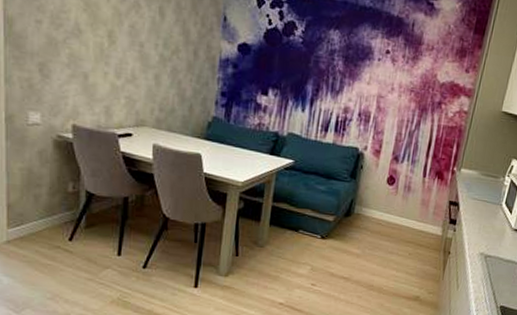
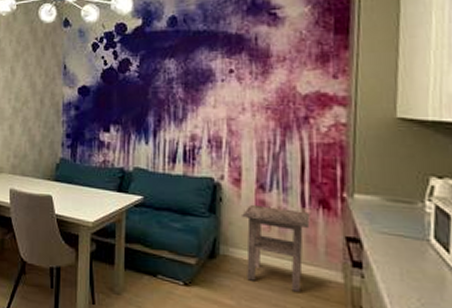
side table: none [373,172,428,242] -> present [242,204,310,292]

